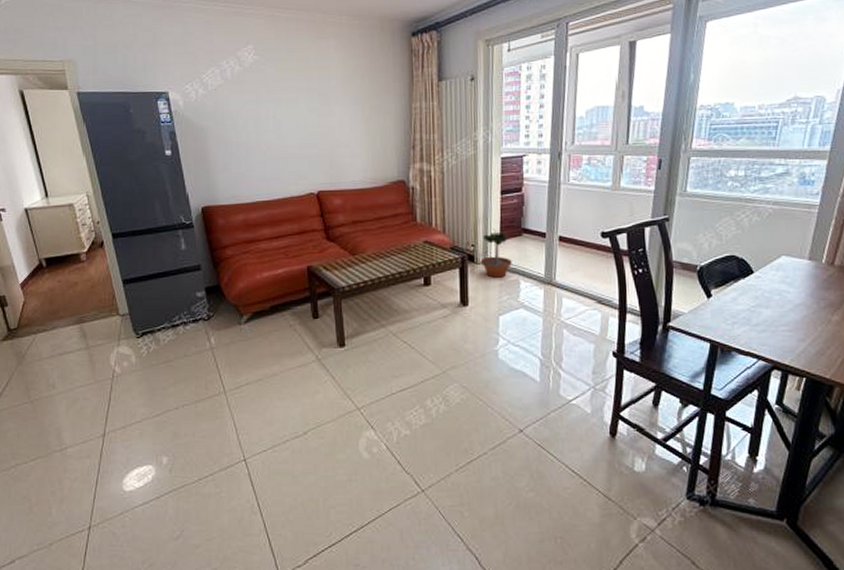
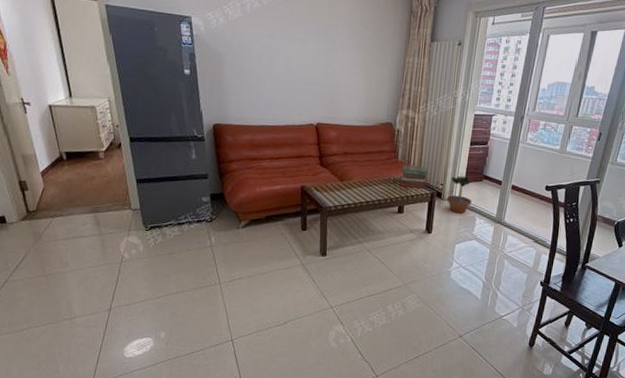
books: none [421,227,454,254] -> present [399,165,427,189]

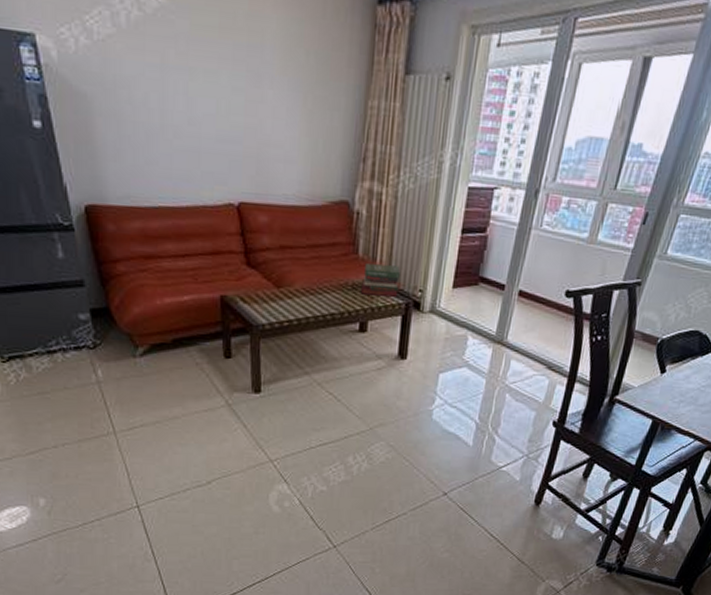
potted tree: present [446,172,472,214] -> none [427,272,463,331]

